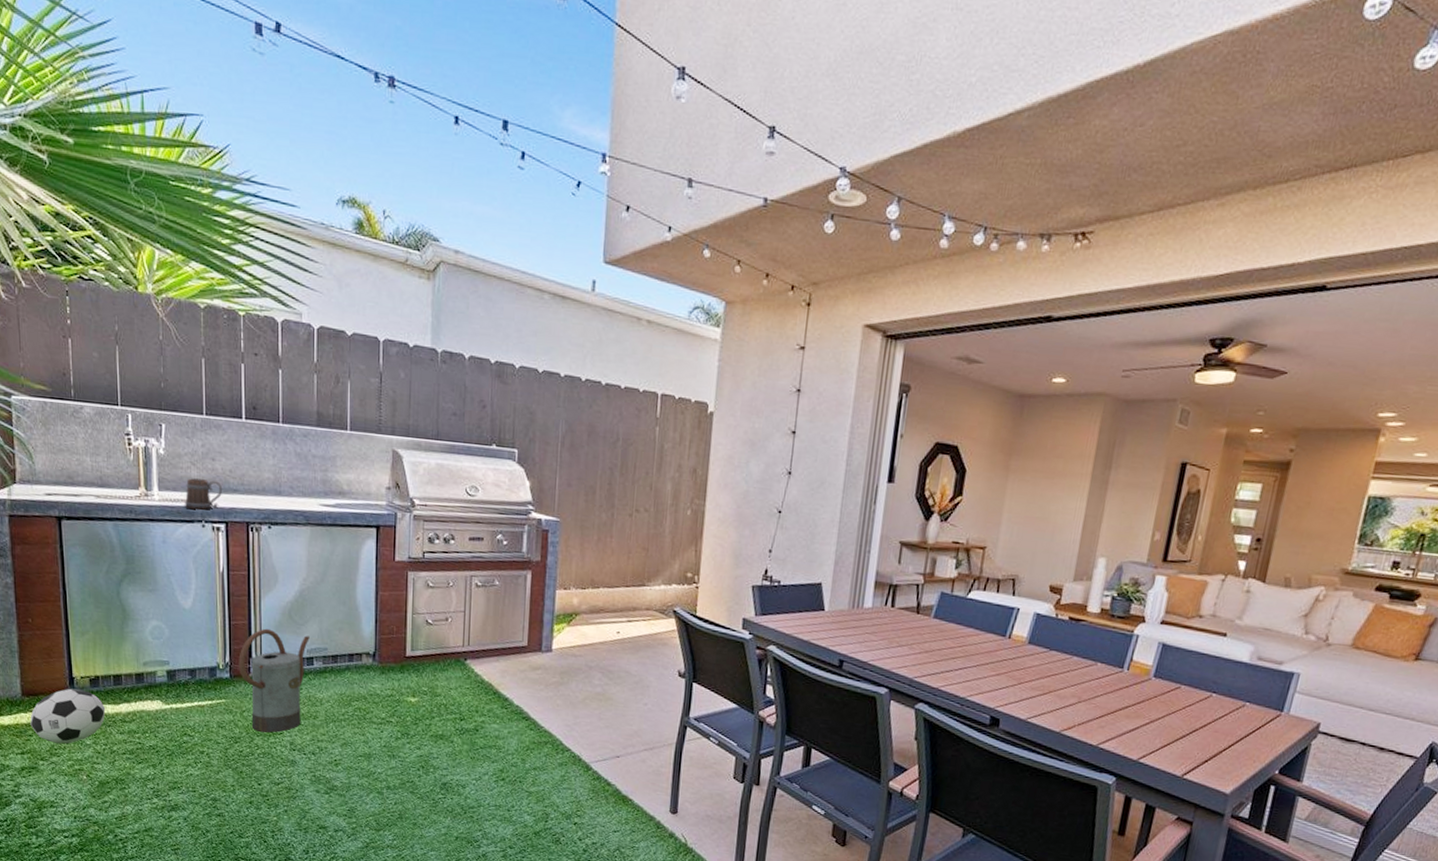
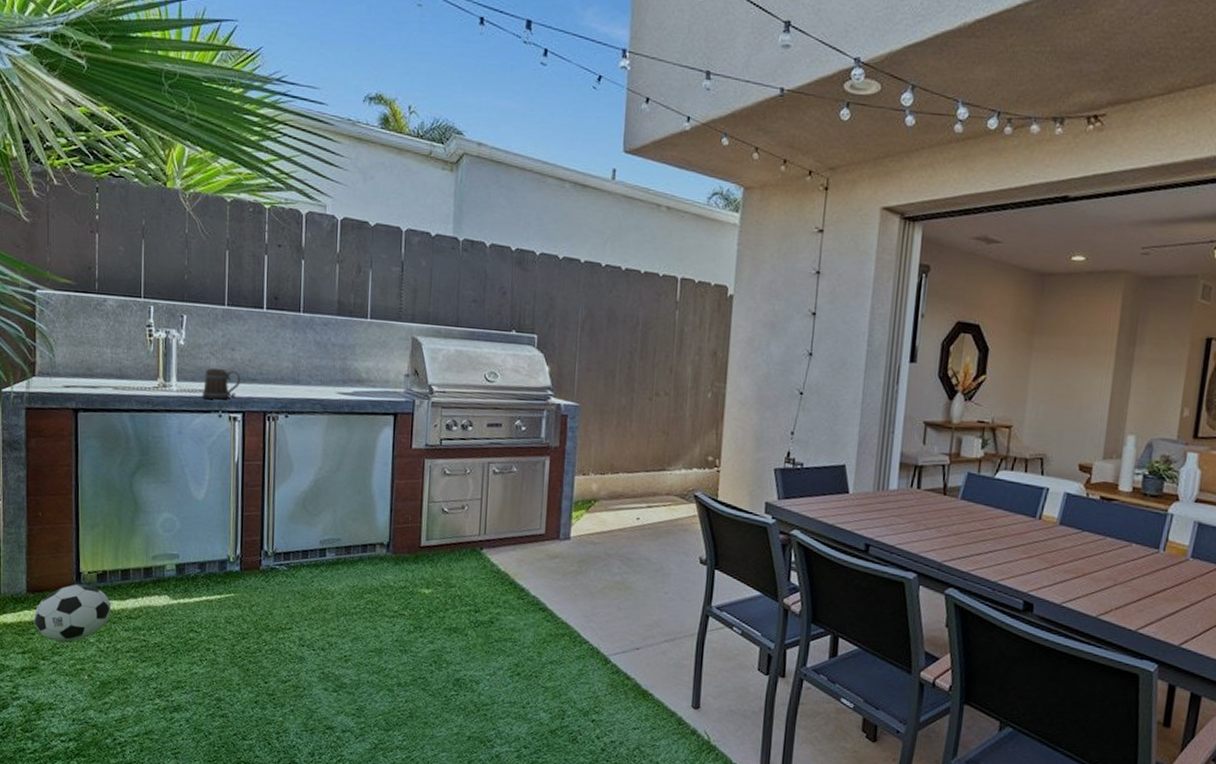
watering can: present [238,628,310,733] -> none [249,519,323,628]

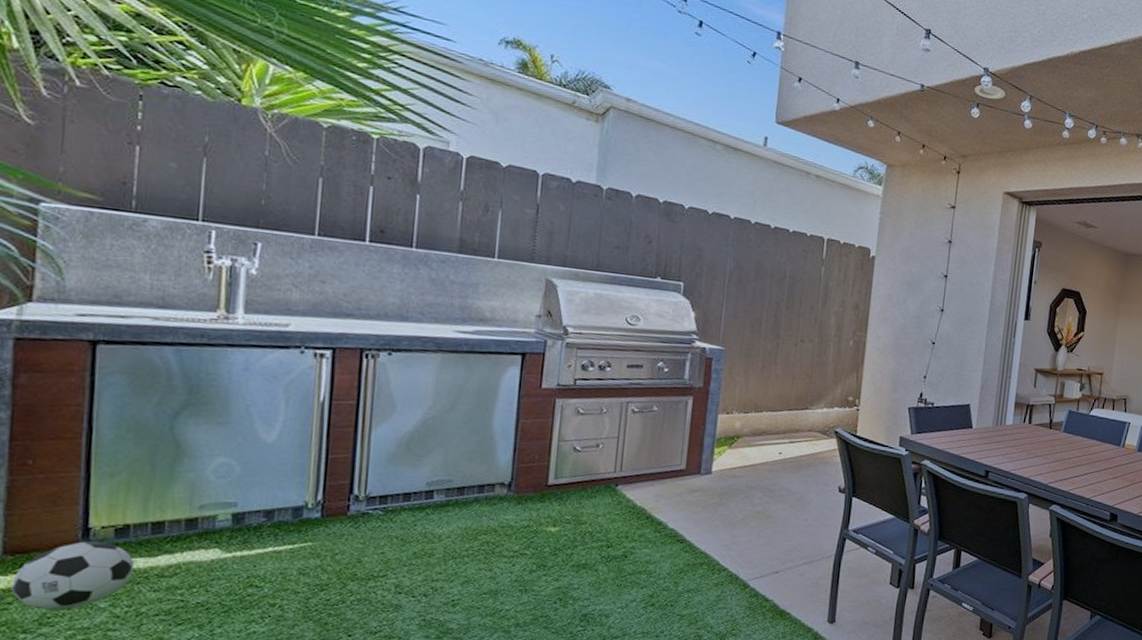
beer mug: present [203,368,242,401] -> none [279,301,333,336]

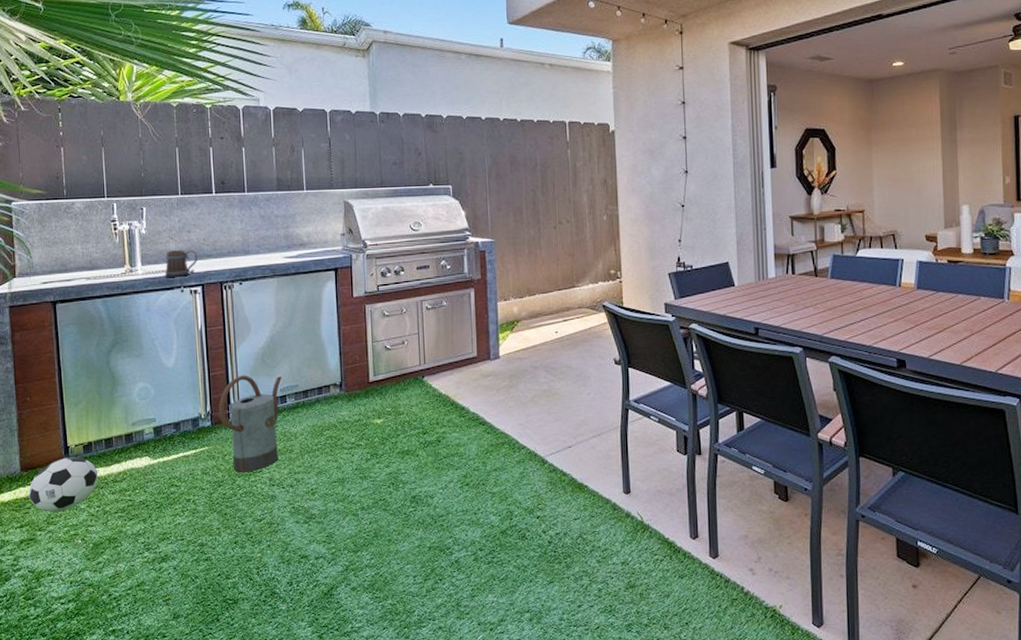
beer mug: none [279,301,333,336] -> present [165,250,199,278]
watering can: none [334,461,431,576] -> present [218,375,282,472]

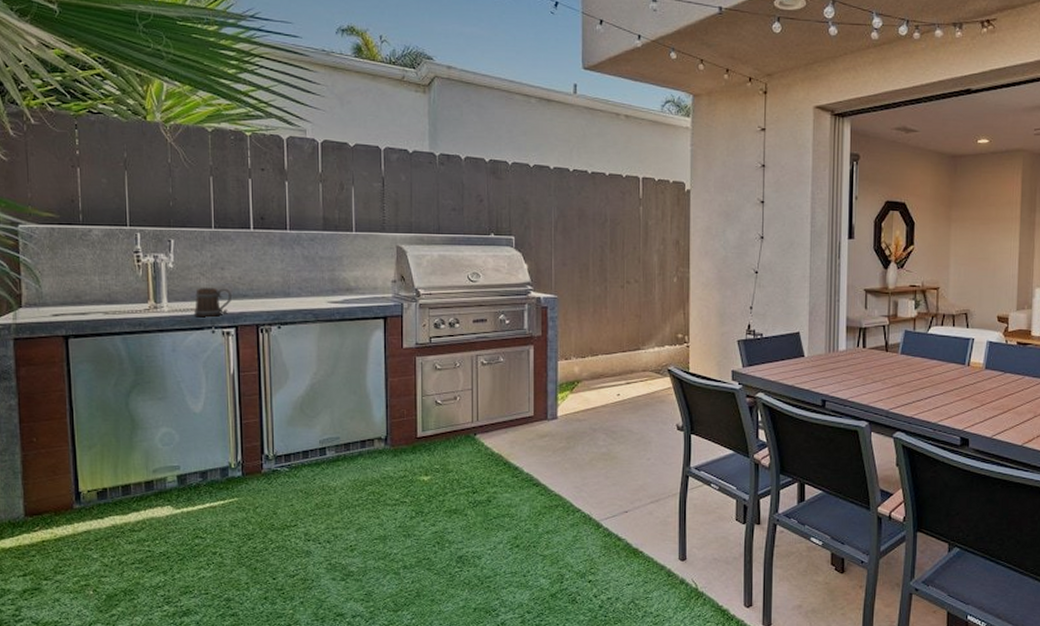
soccer ball: present [28,457,98,512] -> none [33,503,114,561]
watering can: present [218,375,282,472] -> none [250,424,322,526]

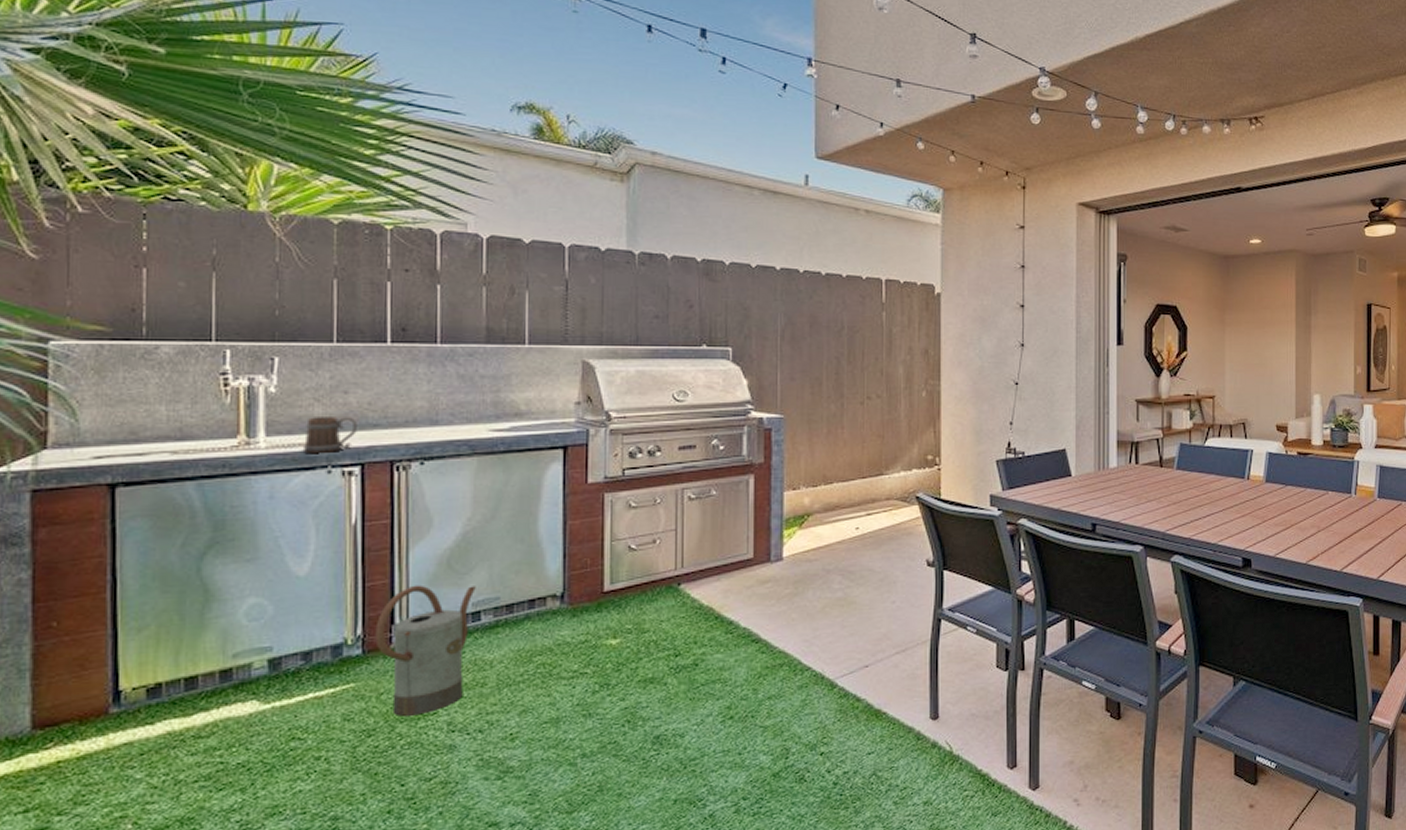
watering can: none [250,424,322,526] -> present [375,585,476,716]

